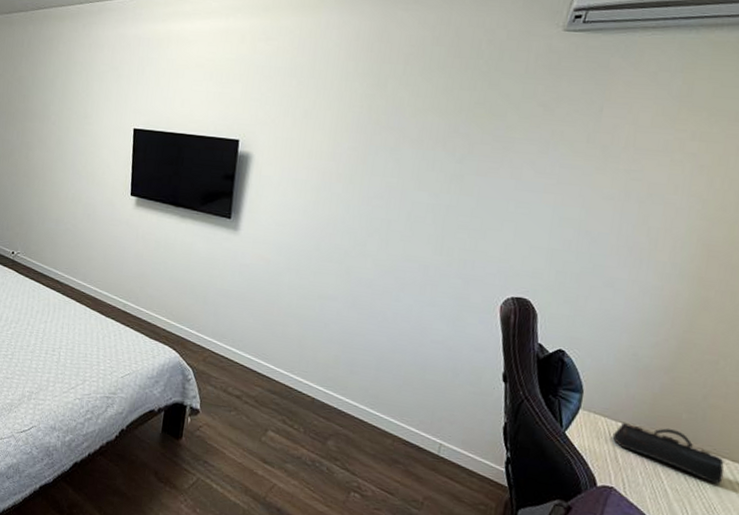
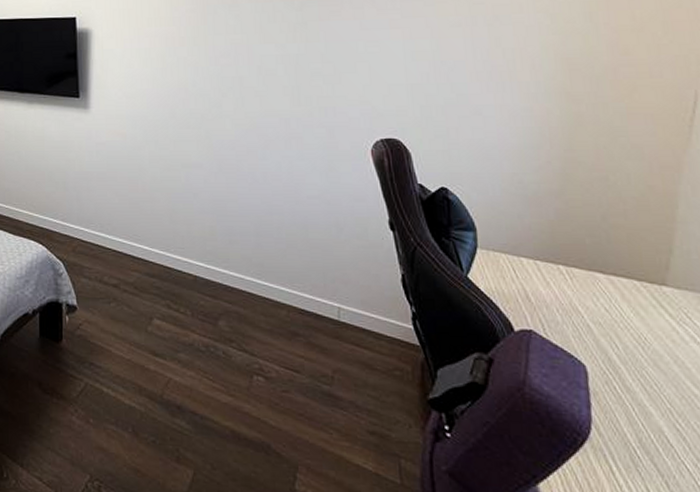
pencil case: present [612,422,725,484] -> none [517,256,646,311]

